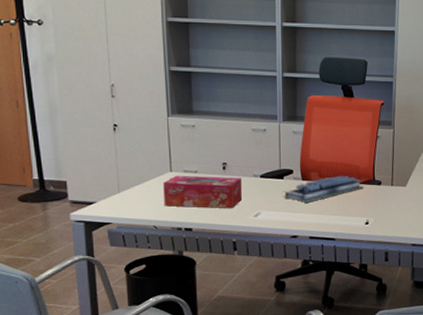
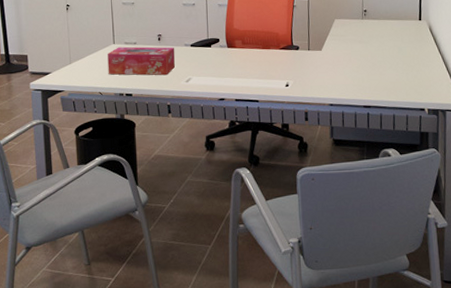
computer keyboard: present [281,175,363,203] -> none [209,42,283,68]

